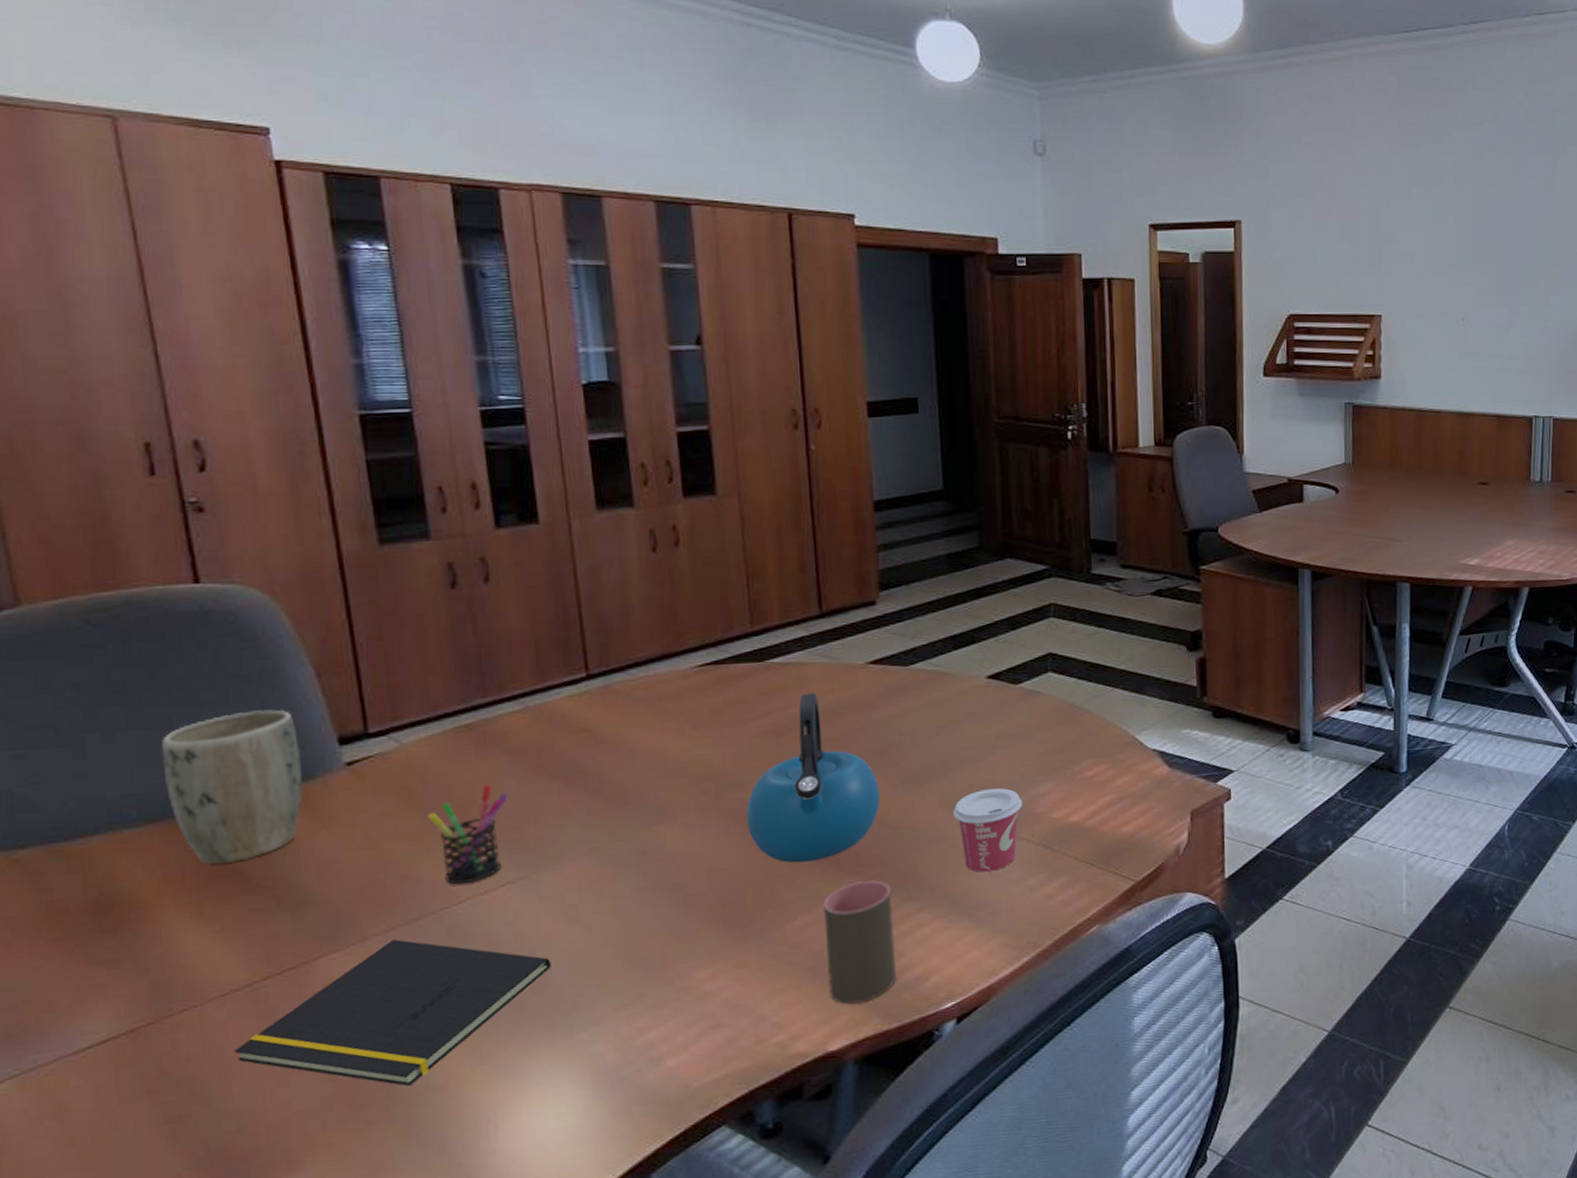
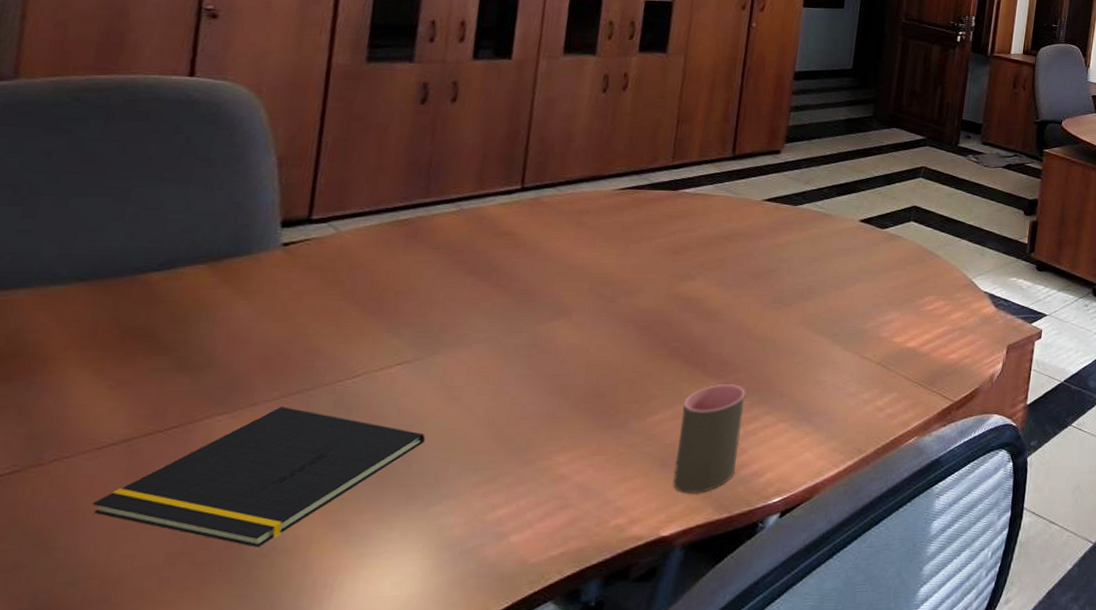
plant pot: present [161,709,303,864] -> none [103,190,246,324]
pen holder: present [427,785,508,885] -> none [345,274,425,360]
kettle: present [746,692,880,863] -> none [631,220,753,364]
cup: present [953,788,1023,873] -> none [811,314,871,384]

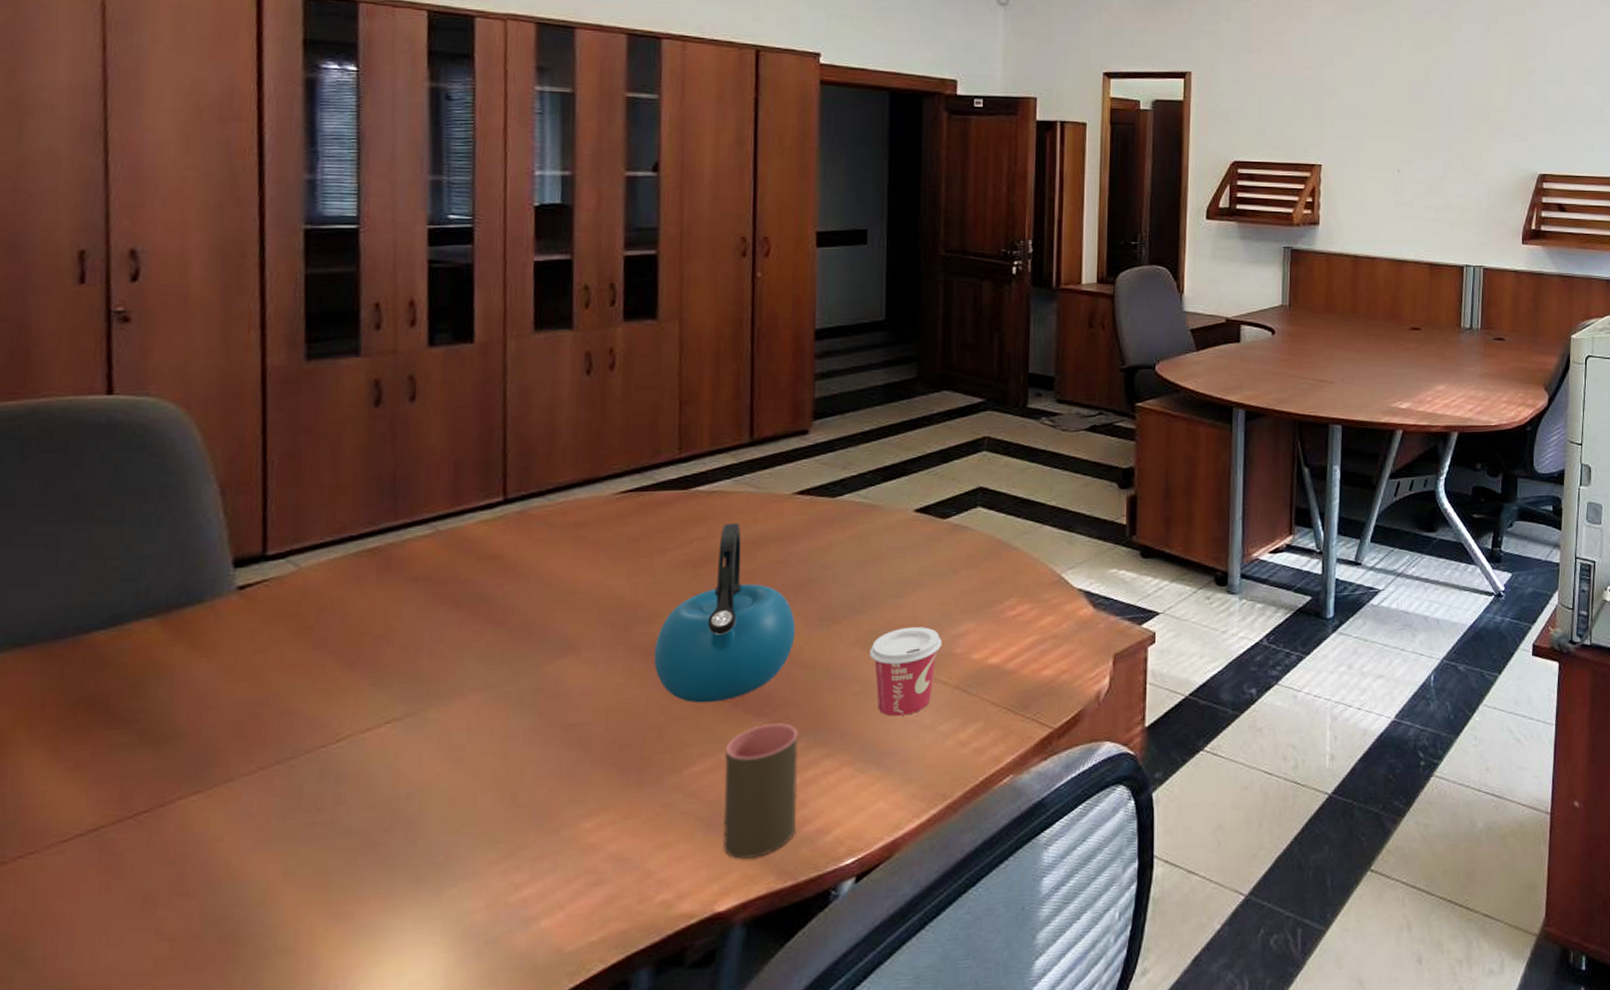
notepad: present [92,407,425,548] -> none [66,780,428,948]
kettle: none [631,220,753,364] -> present [653,523,796,703]
cup: none [811,314,871,384] -> present [870,627,942,717]

